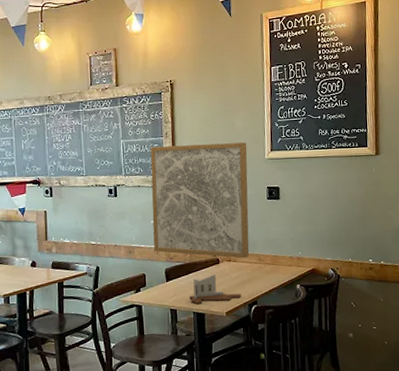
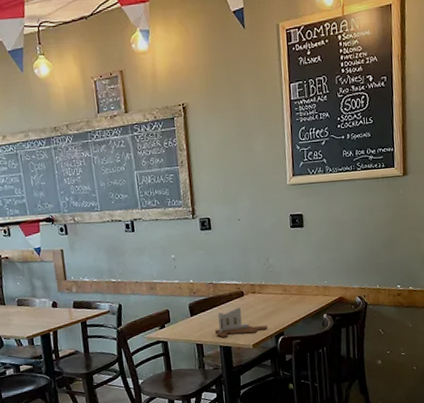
wall art: present [150,142,250,258] -> none [166,168,274,290]

